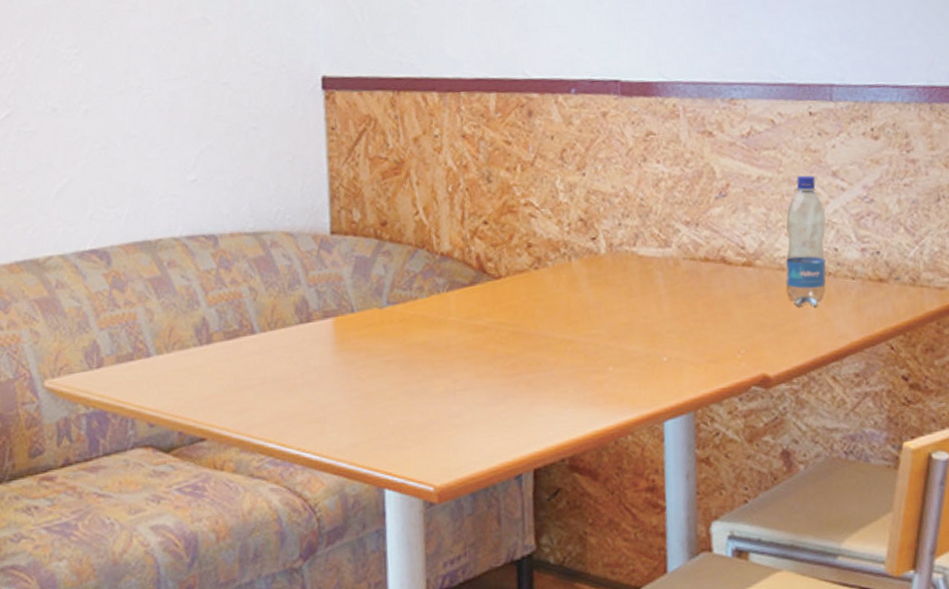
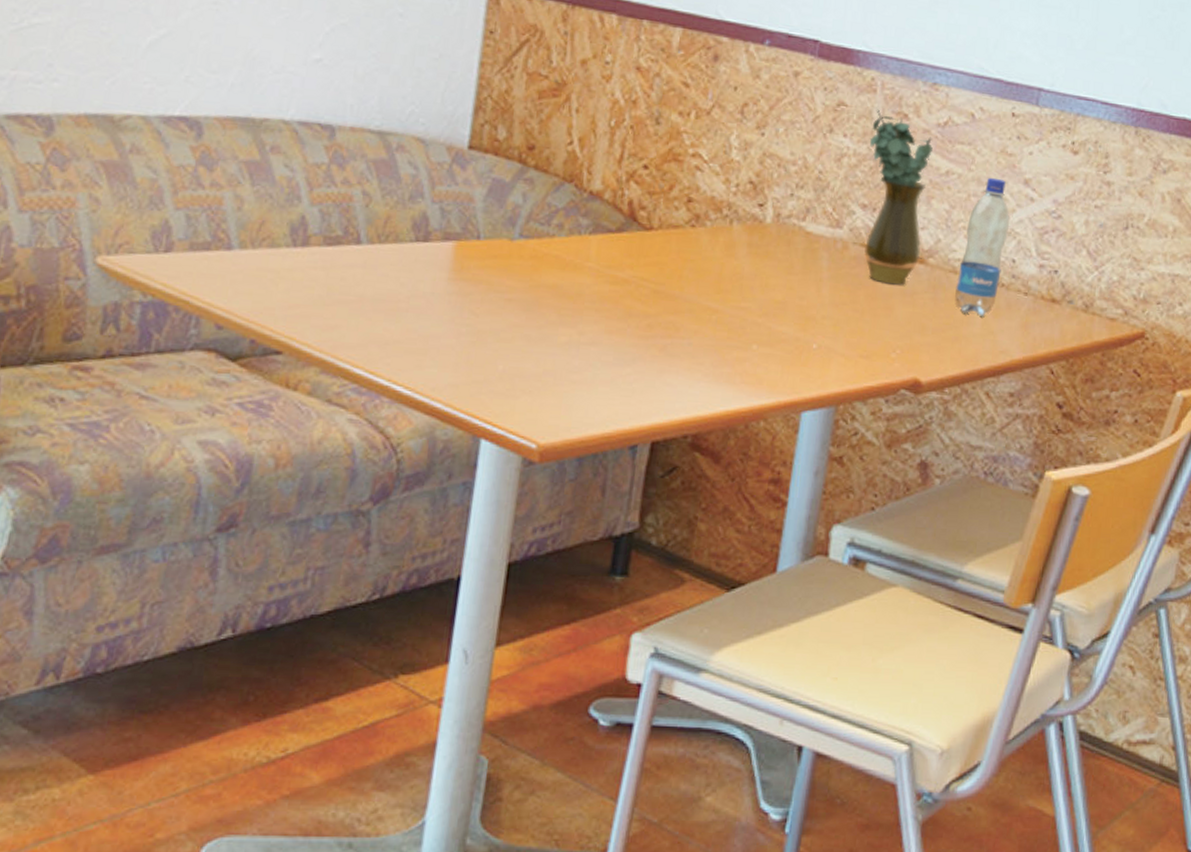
vase: none [681,132,747,290] -> present [864,109,933,285]

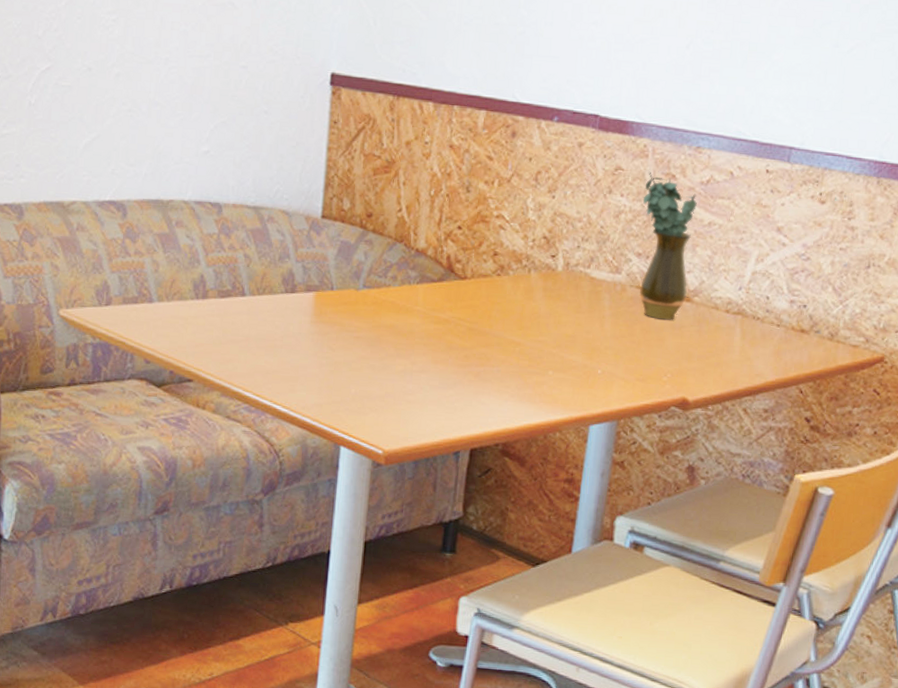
bottle: present [955,177,1010,316] -> none [716,226,765,345]

